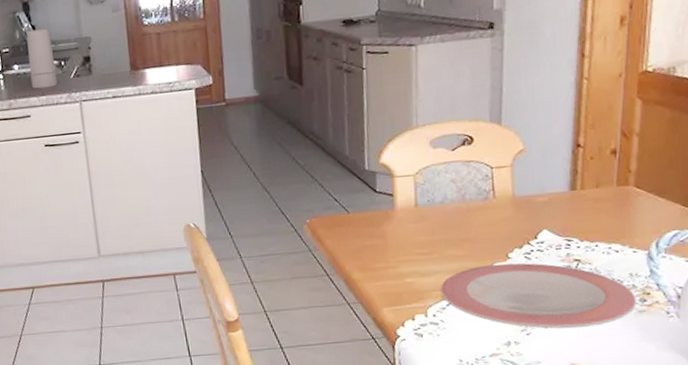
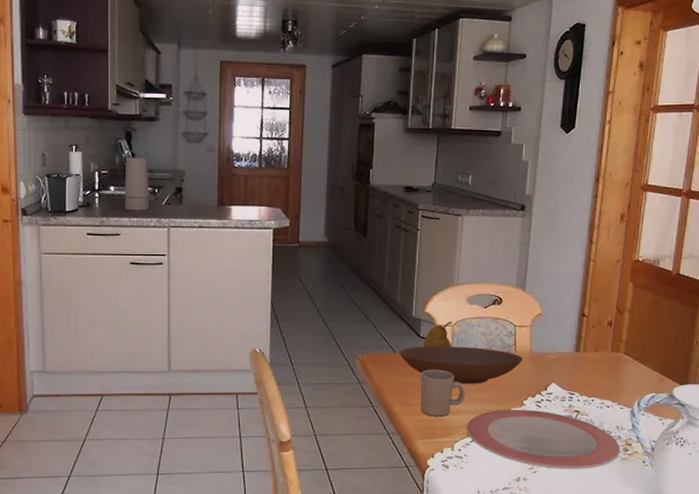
bowl: none [353,197,504,241] -> present [399,346,523,384]
fruit: none [380,170,415,203] -> present [423,321,453,347]
mug: none [381,226,436,281] -> present [420,369,465,417]

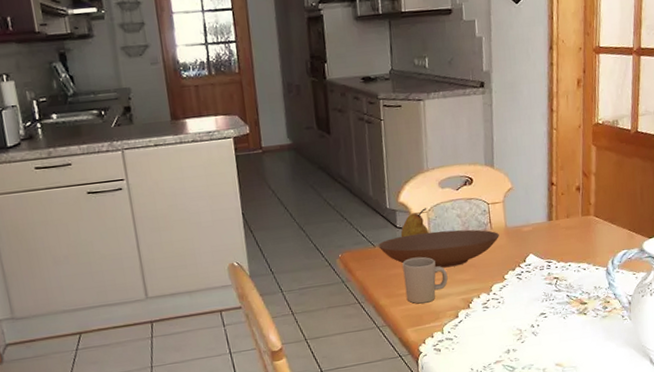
canister: present [124,157,150,211] -> none [64,78,99,138]
plate: present [467,409,620,469] -> none [453,282,600,337]

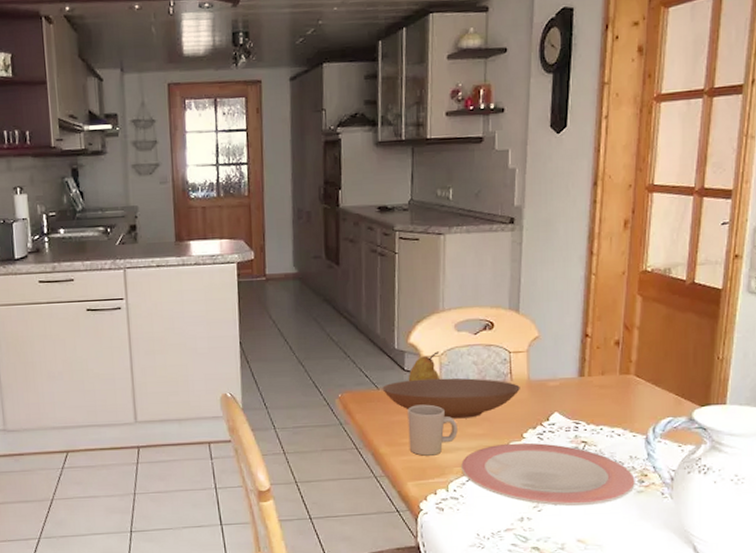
plate: none [453,282,600,337] -> present [461,442,635,506]

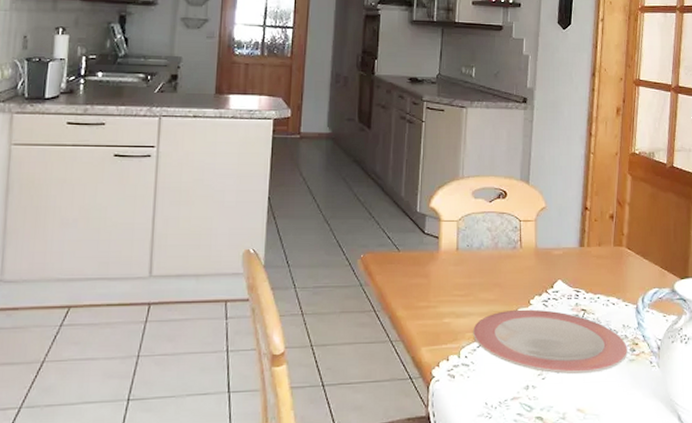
bowl: present [382,378,520,419] -> none [403,243,528,284]
fruit: present [408,351,440,381] -> none [427,216,458,244]
mug: present [408,404,458,456] -> none [425,268,471,320]

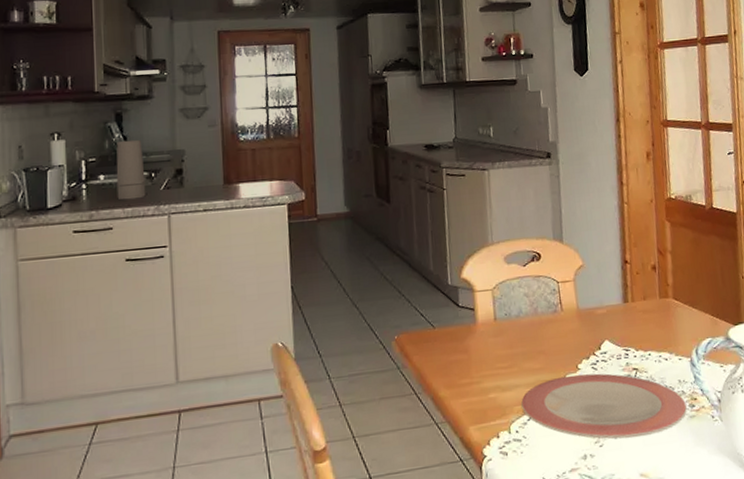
canister: none [112,41,142,99] -> present [116,139,146,201]

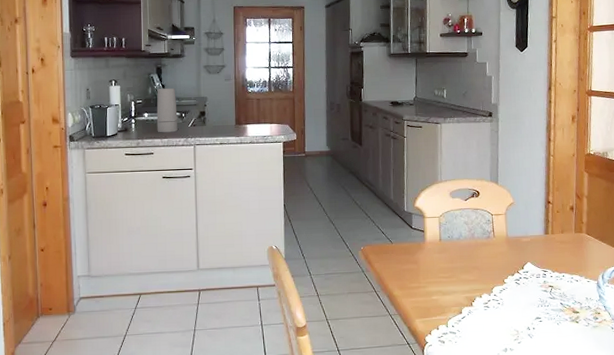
plate: present [521,373,687,439] -> none [457,287,591,339]

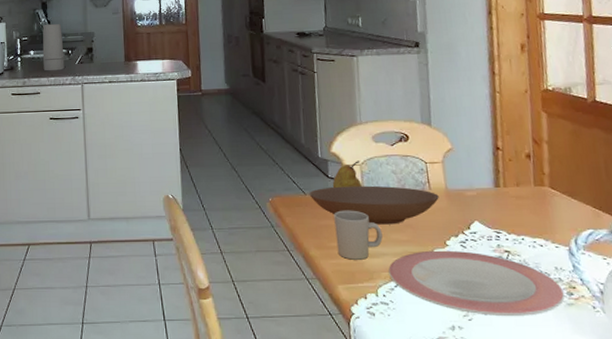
bowl: none [395,234,501,268] -> present [309,185,439,225]
fruit: none [415,213,439,237] -> present [332,161,362,188]
mug: none [415,255,454,298] -> present [334,210,383,260]
plate: none [457,287,591,339] -> present [388,250,565,316]

